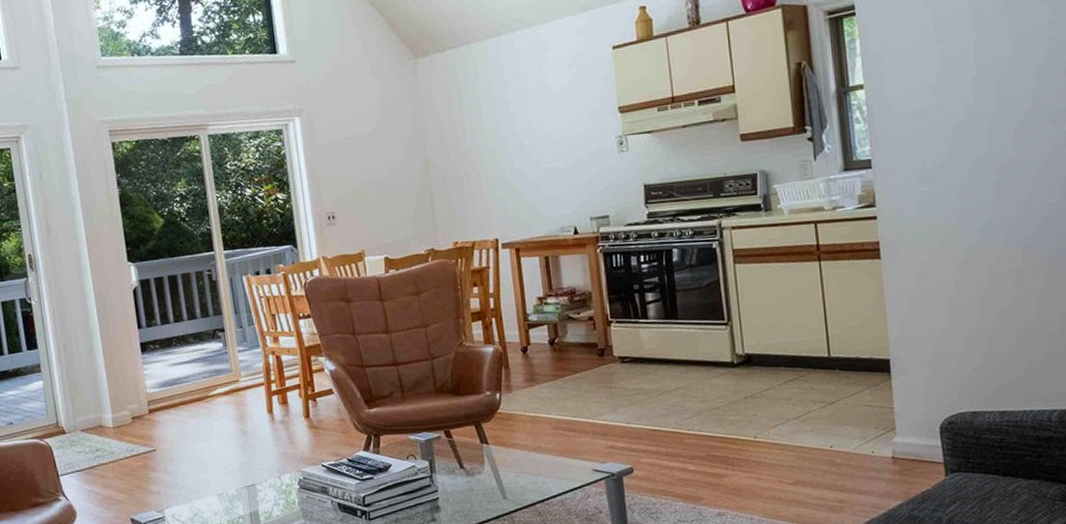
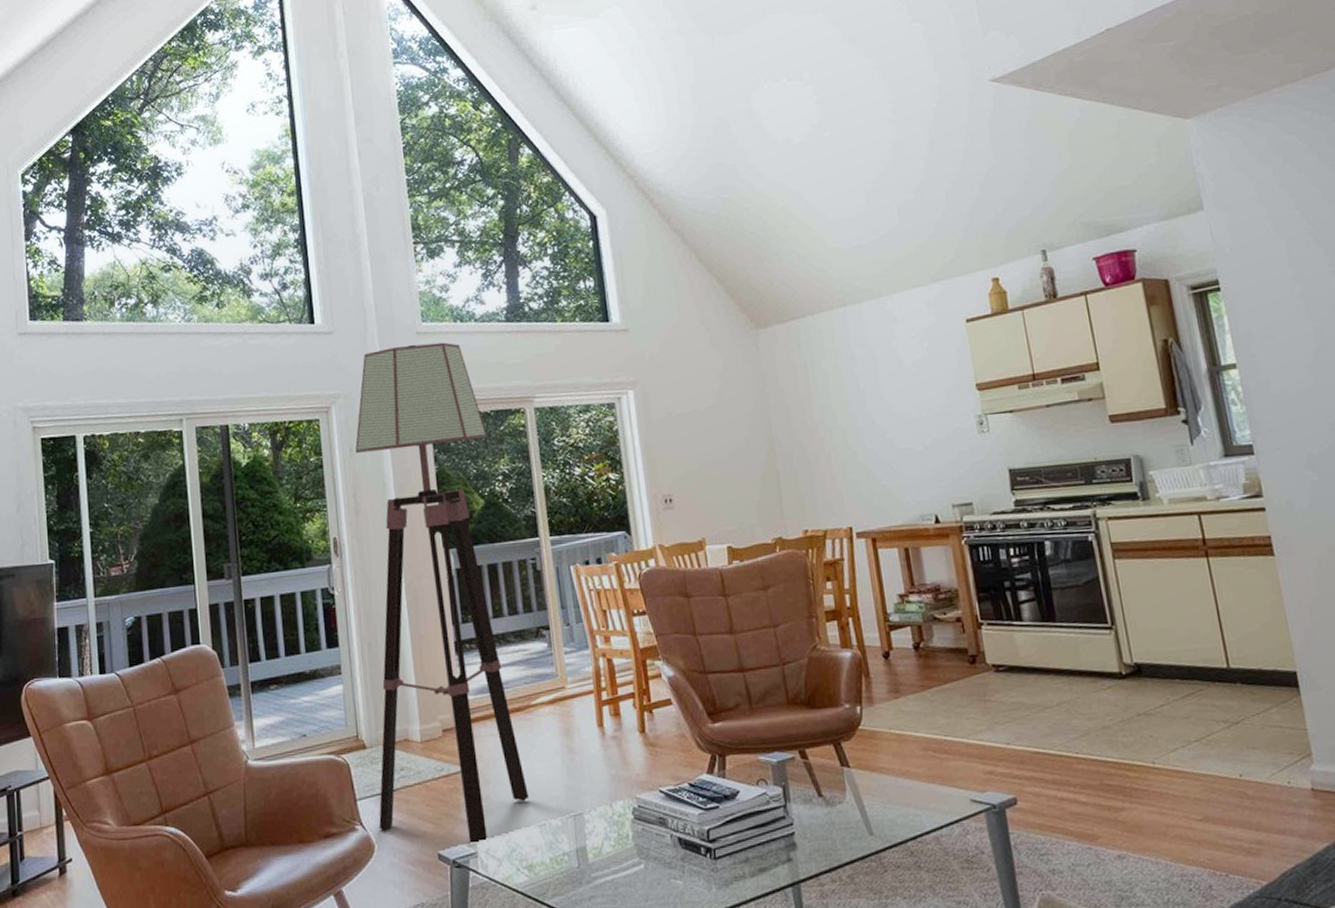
floor lamp: none [44,75,208,511] -> present [355,342,529,845]

